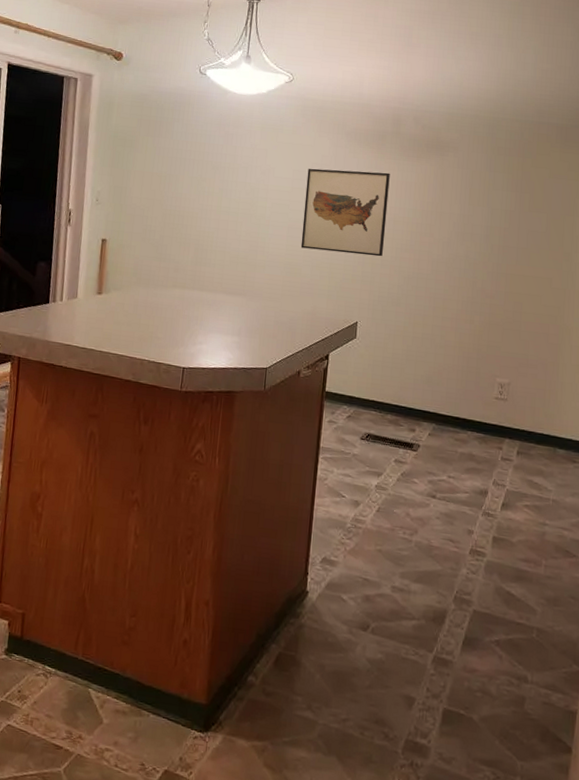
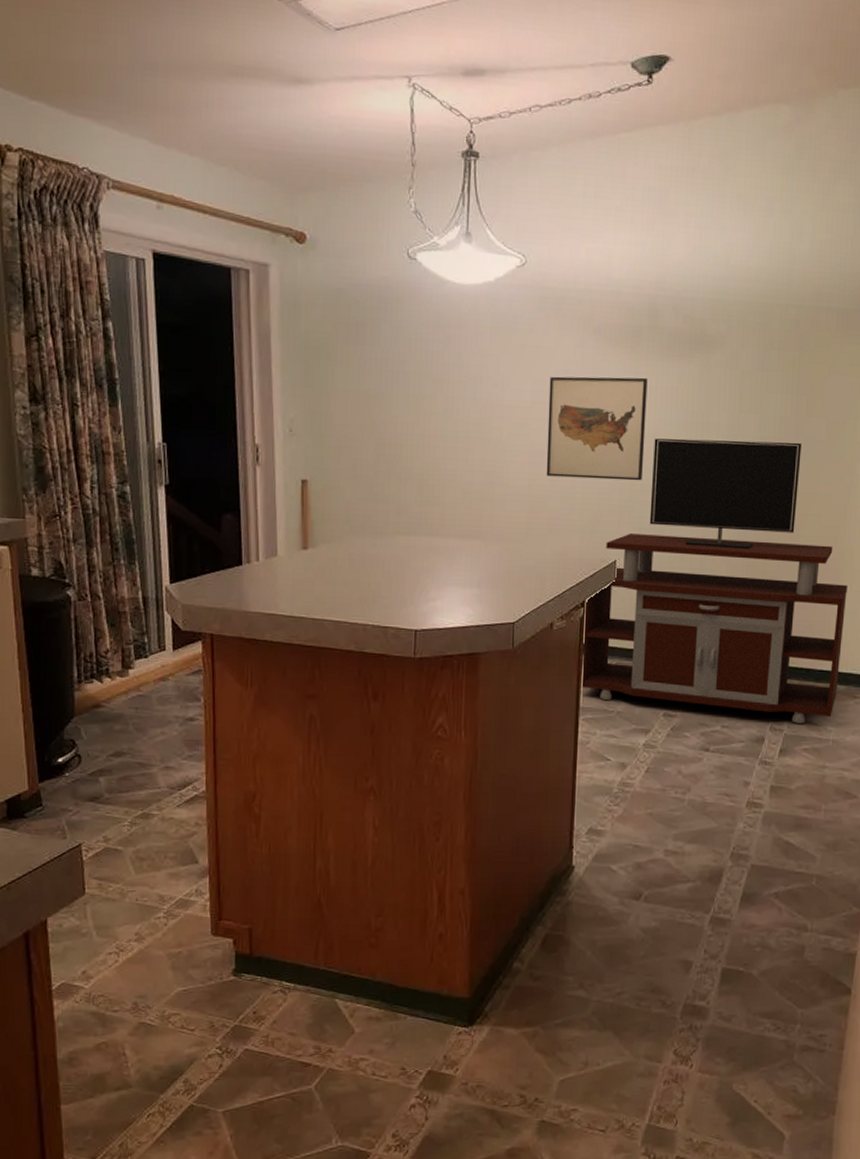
tv stand: none [322,222,567,481] -> present [581,438,848,724]

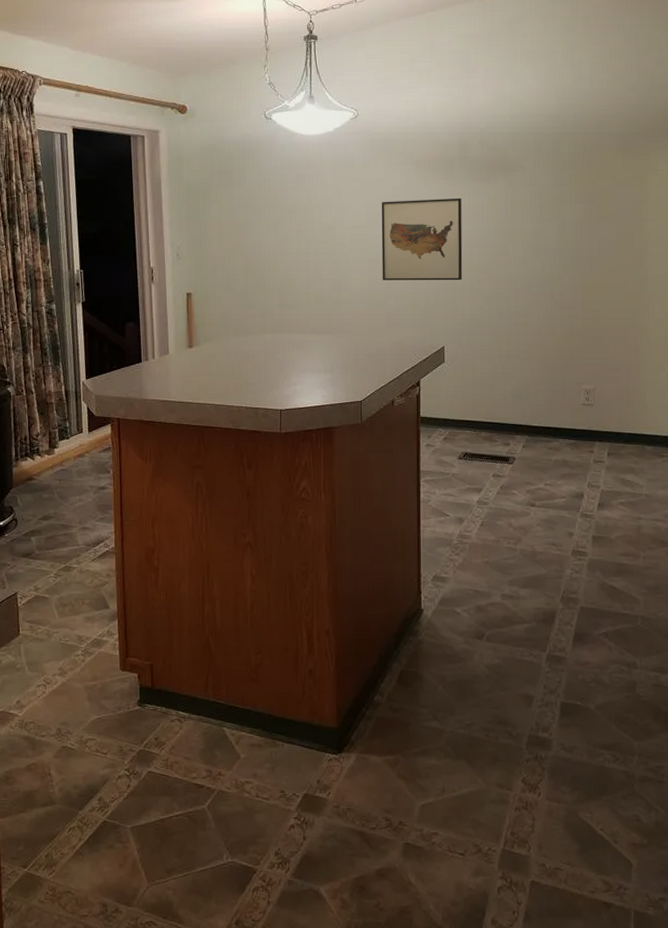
tv stand: present [581,438,848,724] -> none [419,242,647,480]

